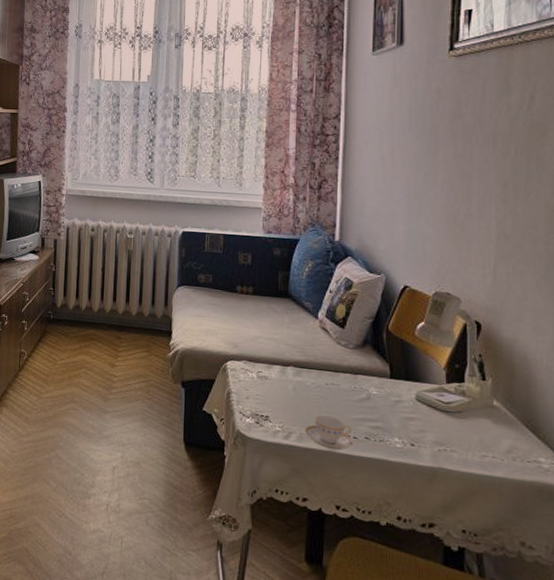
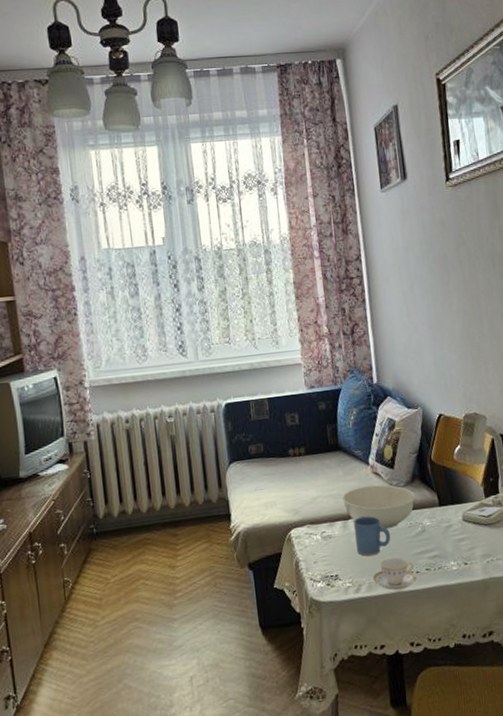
bowl: none [285,338,365,386] -> present [342,485,416,529]
mug: none [292,367,330,408] -> present [354,516,390,556]

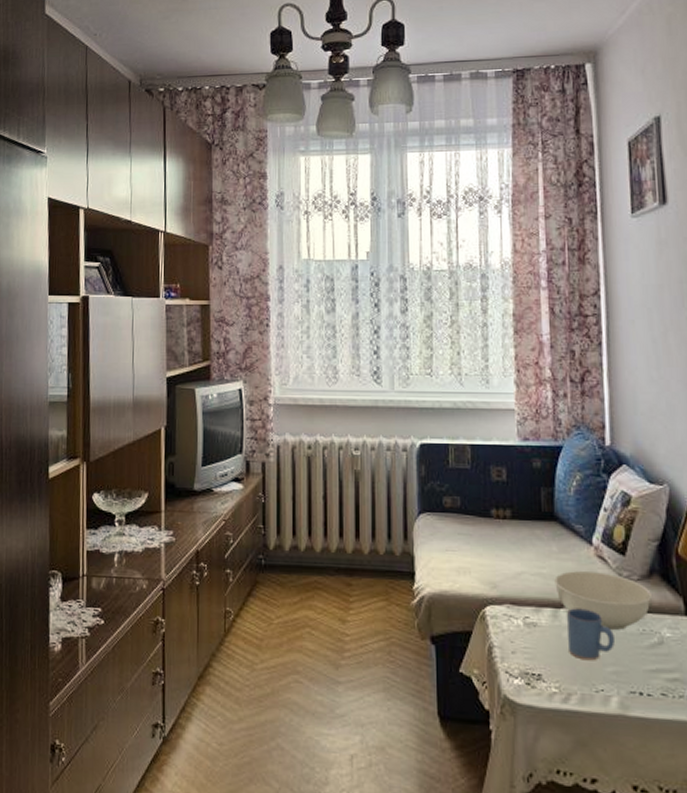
teacup: present [372,557,417,590] -> none [587,668,648,712]

